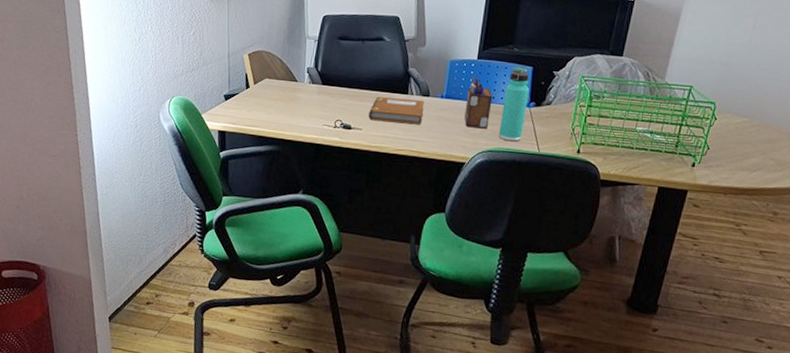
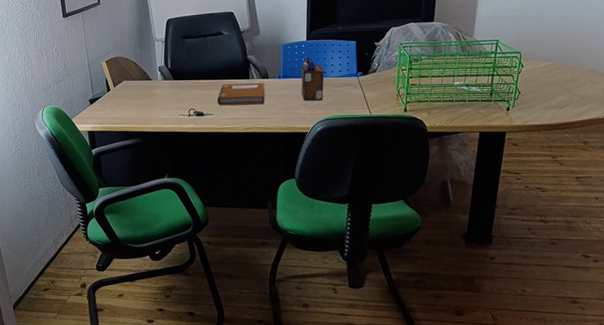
thermos bottle: present [498,67,530,142] -> none [333,42,356,109]

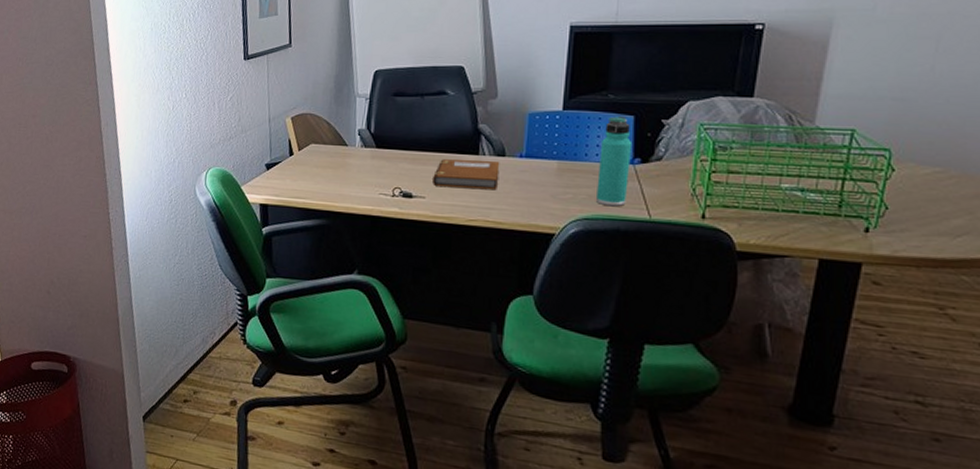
desk organizer: present [301,55,324,101] -> none [551,129,585,193]
thermos bottle: none [333,42,356,109] -> present [595,116,633,207]

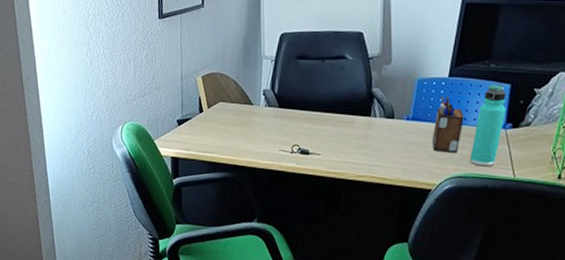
notebook: present [433,159,500,191] -> none [328,120,389,150]
desk organizer: none [551,129,585,193] -> present [432,95,465,153]

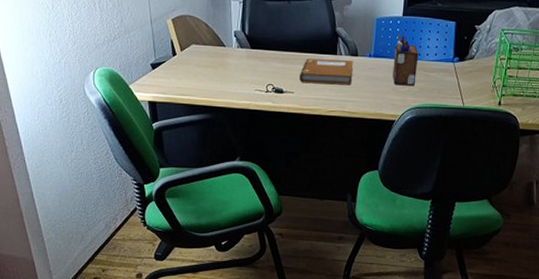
notebook: none [328,120,389,150] -> present [300,59,354,86]
thermos bottle: present [469,84,507,167] -> none [425,22,454,97]

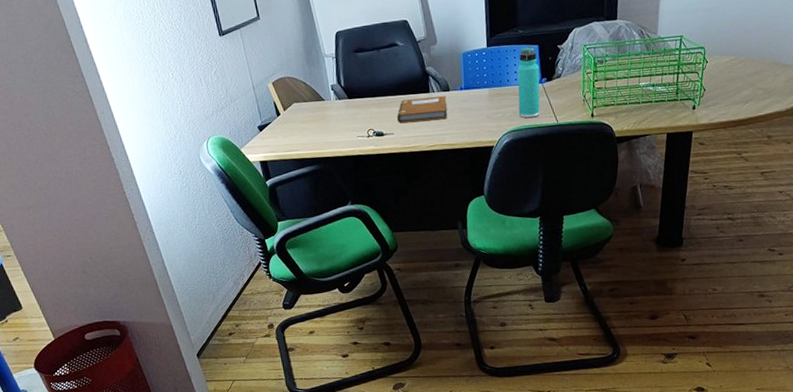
desk organizer: present [392,32,419,86] -> none [484,62,509,113]
thermos bottle: none [425,22,454,97] -> present [517,47,540,119]

